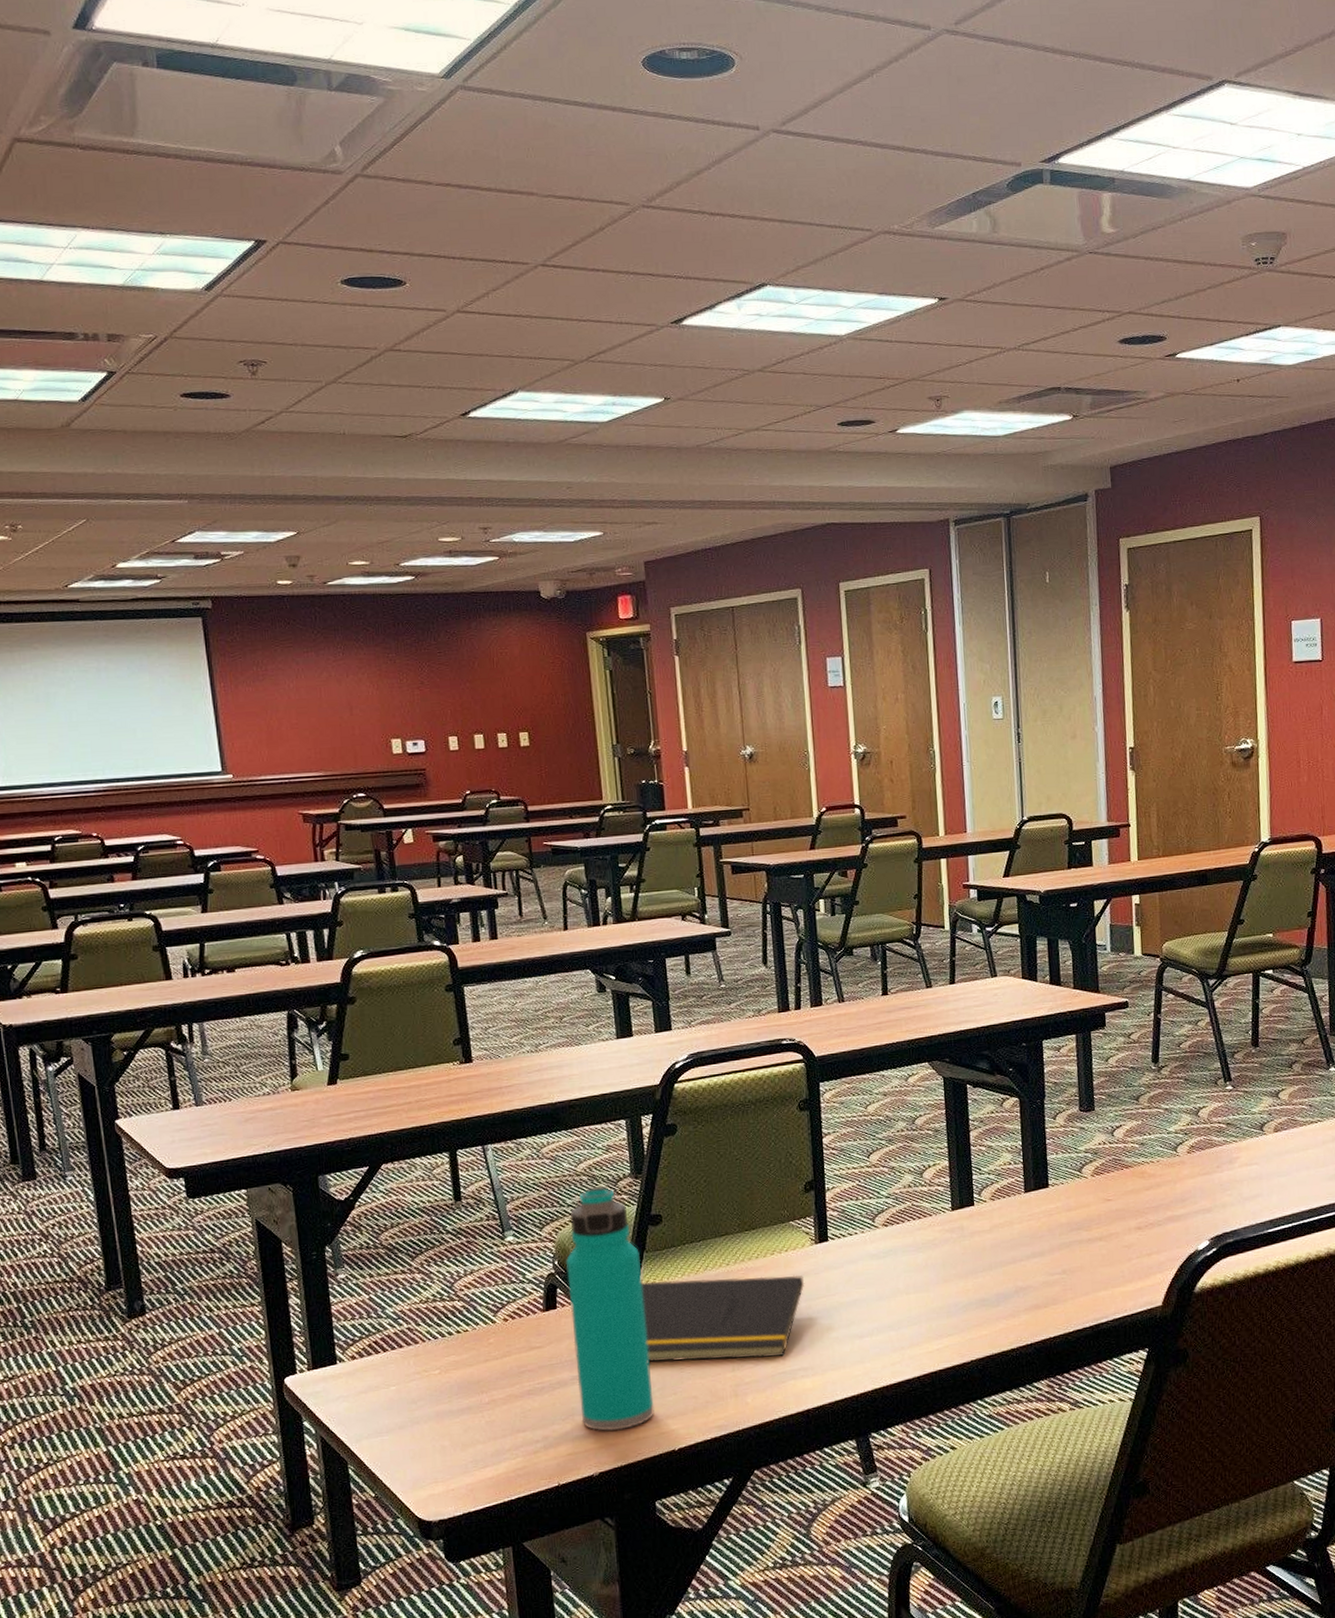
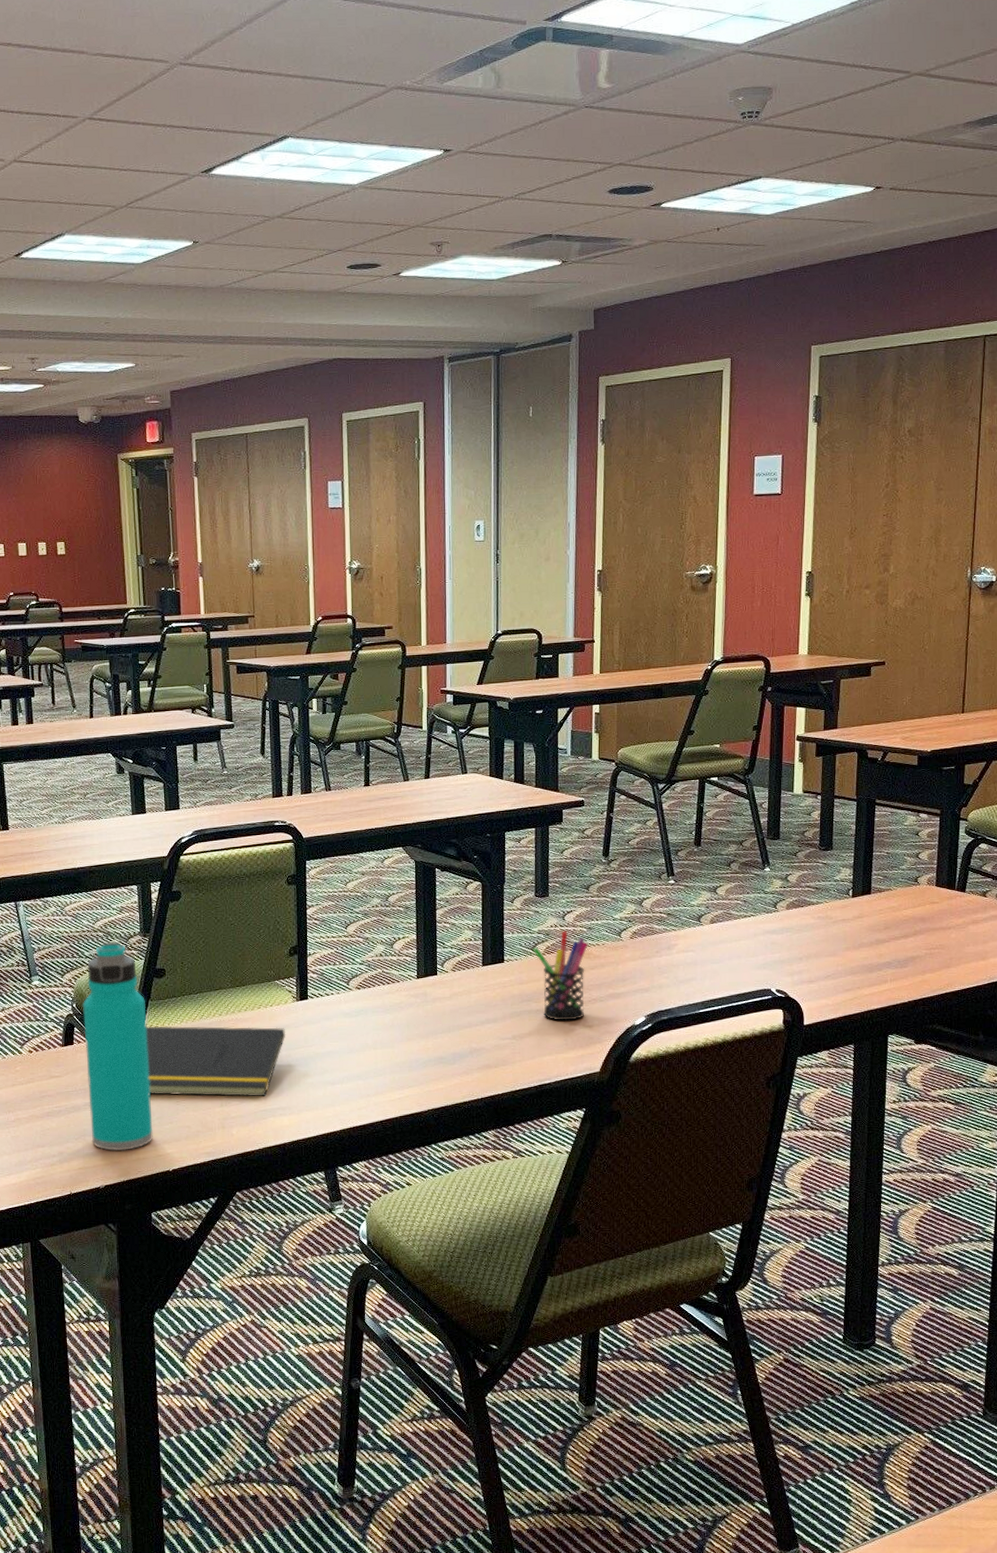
pen holder: none [1080,1147,1142,1250] -> present [532,930,588,1021]

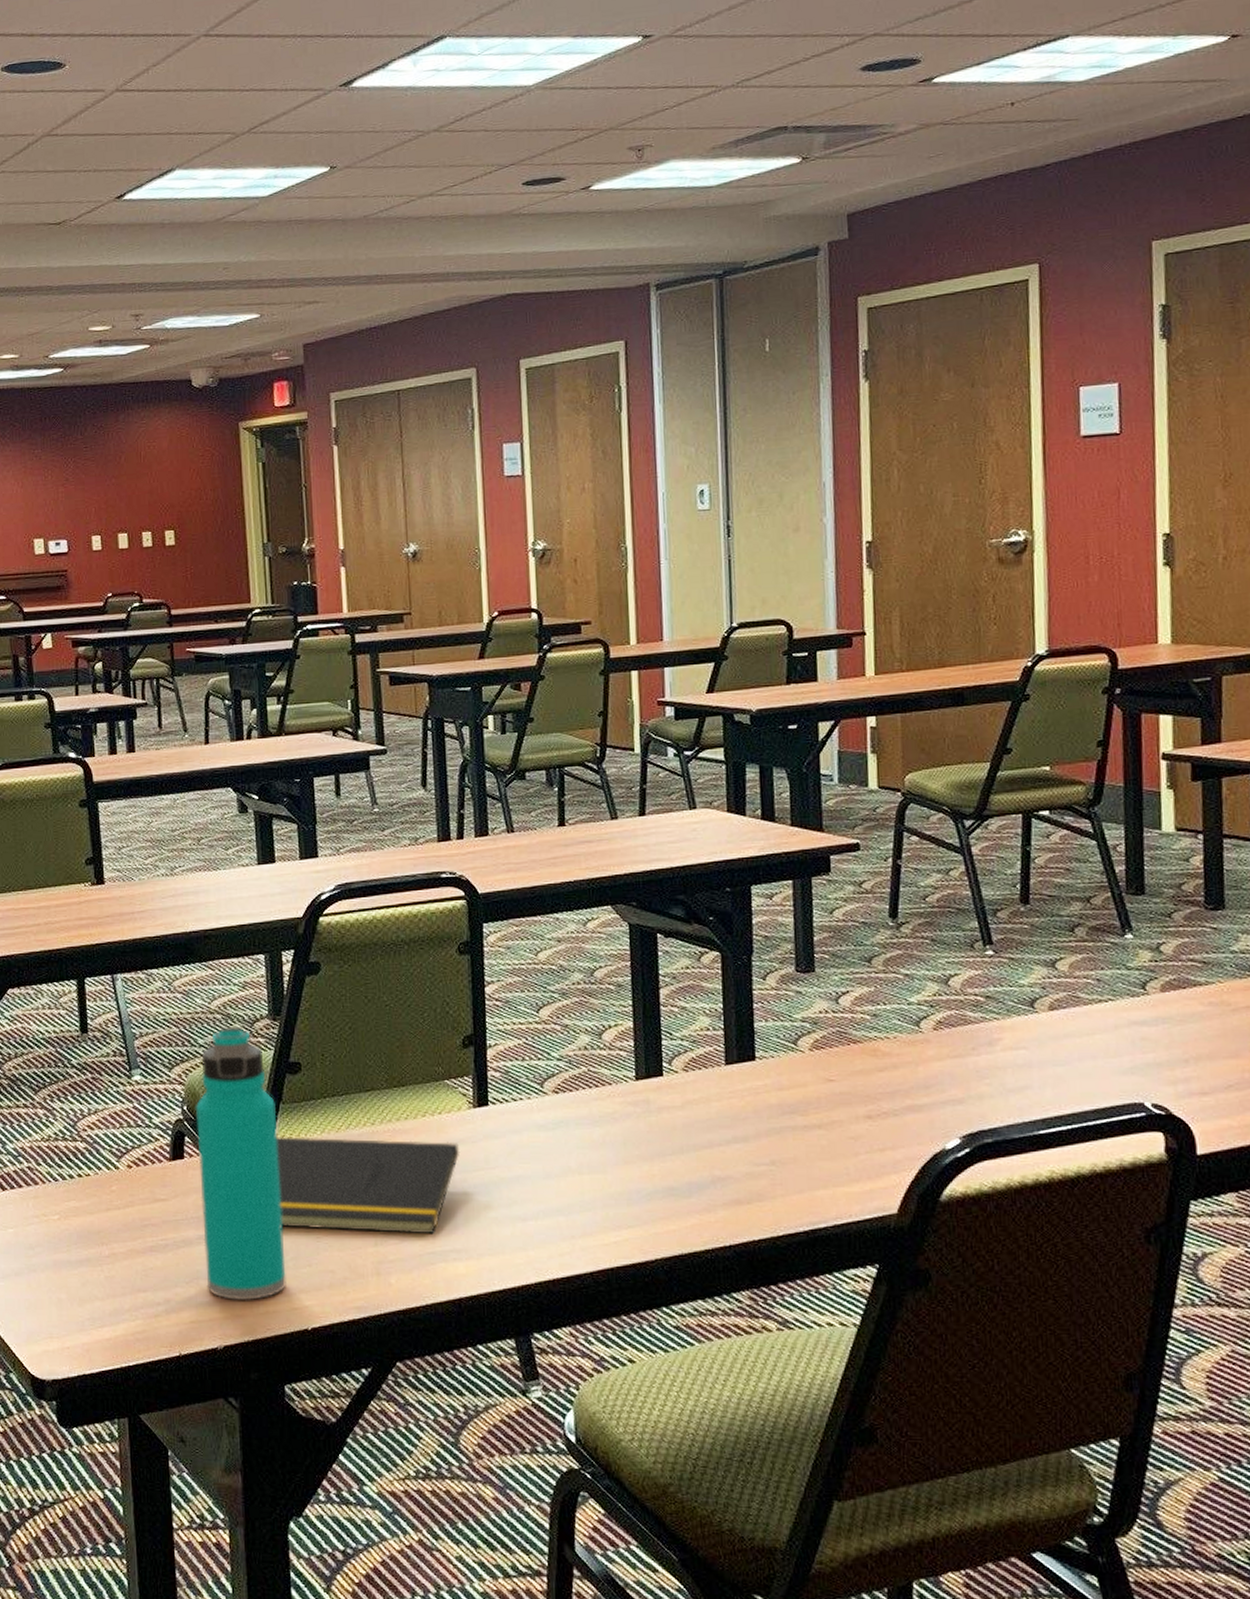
pen holder: present [532,930,588,1021] -> none [795,1017,873,1142]

